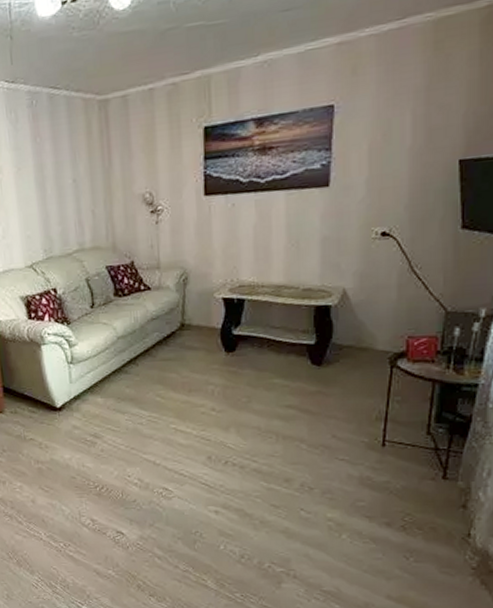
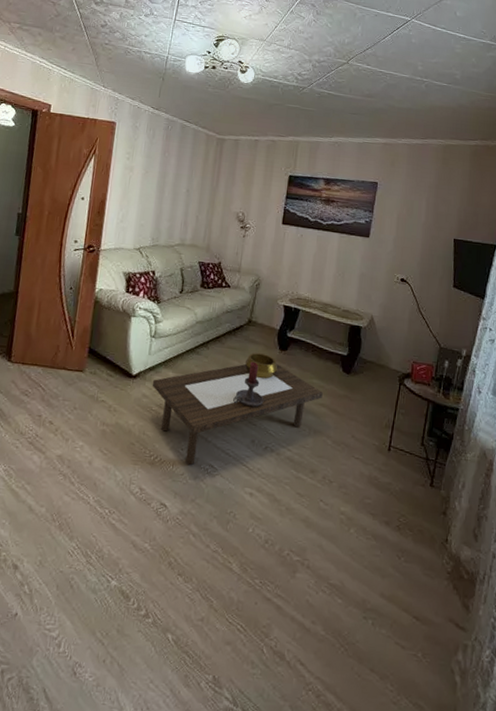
coffee table: none [80,368,288,490] -> present [152,363,323,465]
candle holder: none [178,371,216,422] -> present [233,361,264,408]
decorative bowl: none [184,360,227,389] -> present [244,353,278,379]

